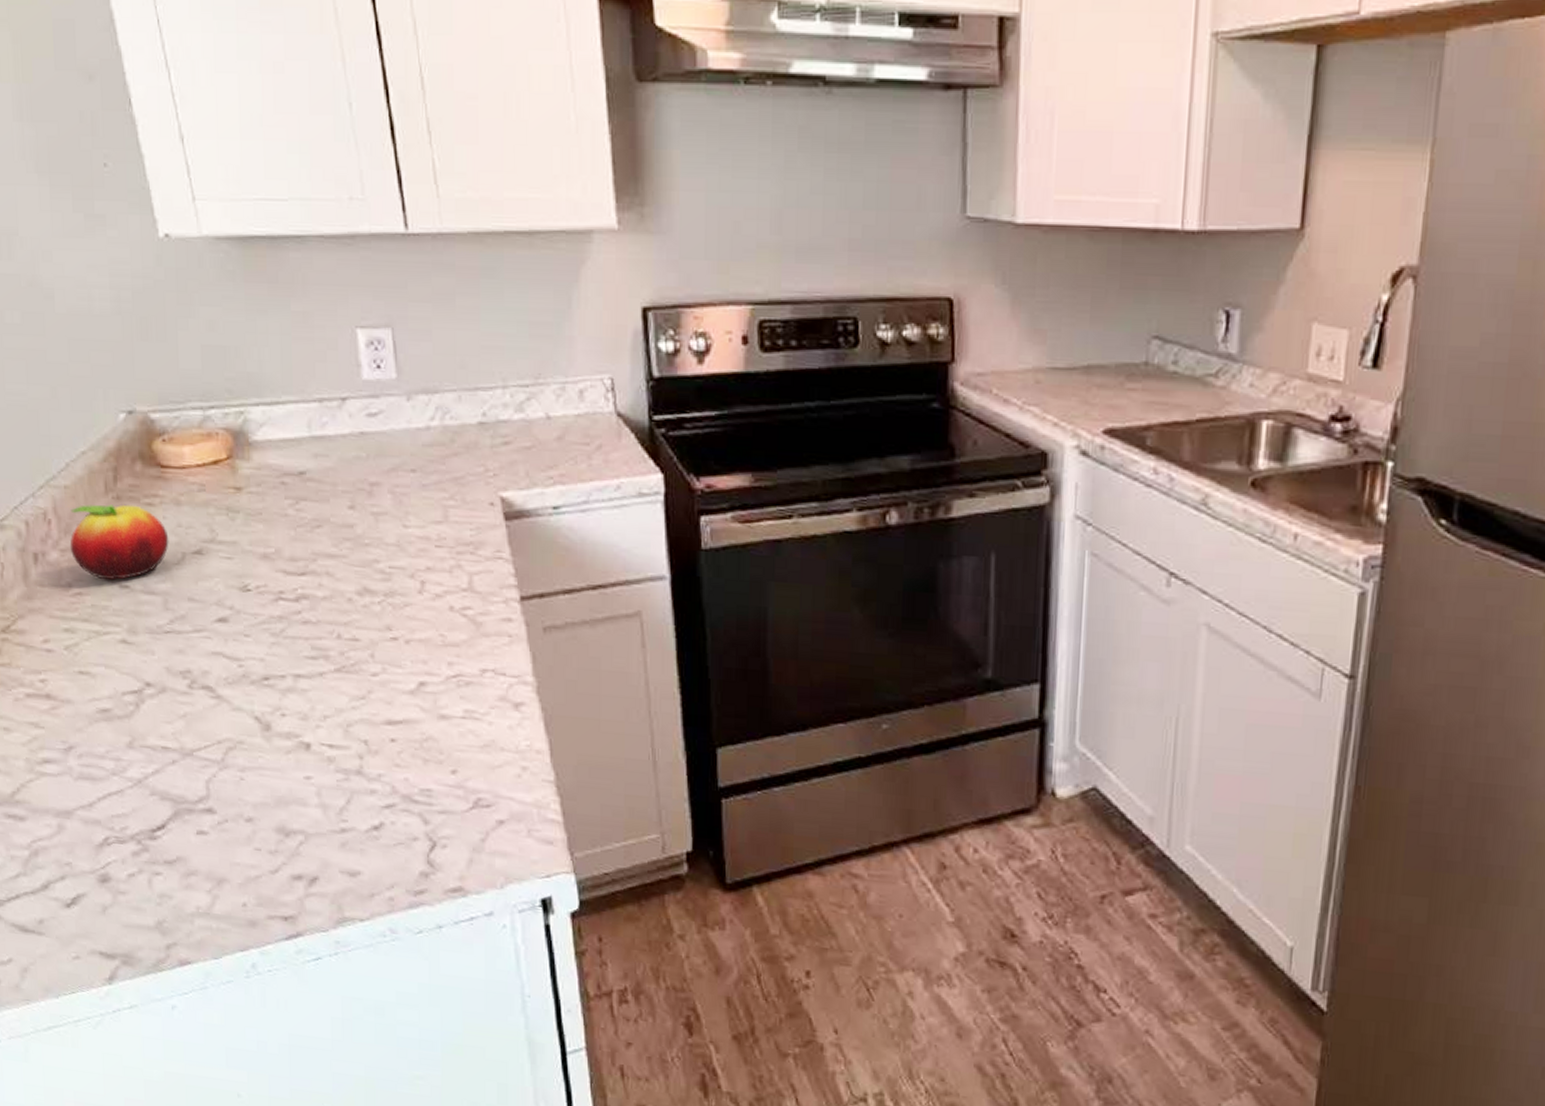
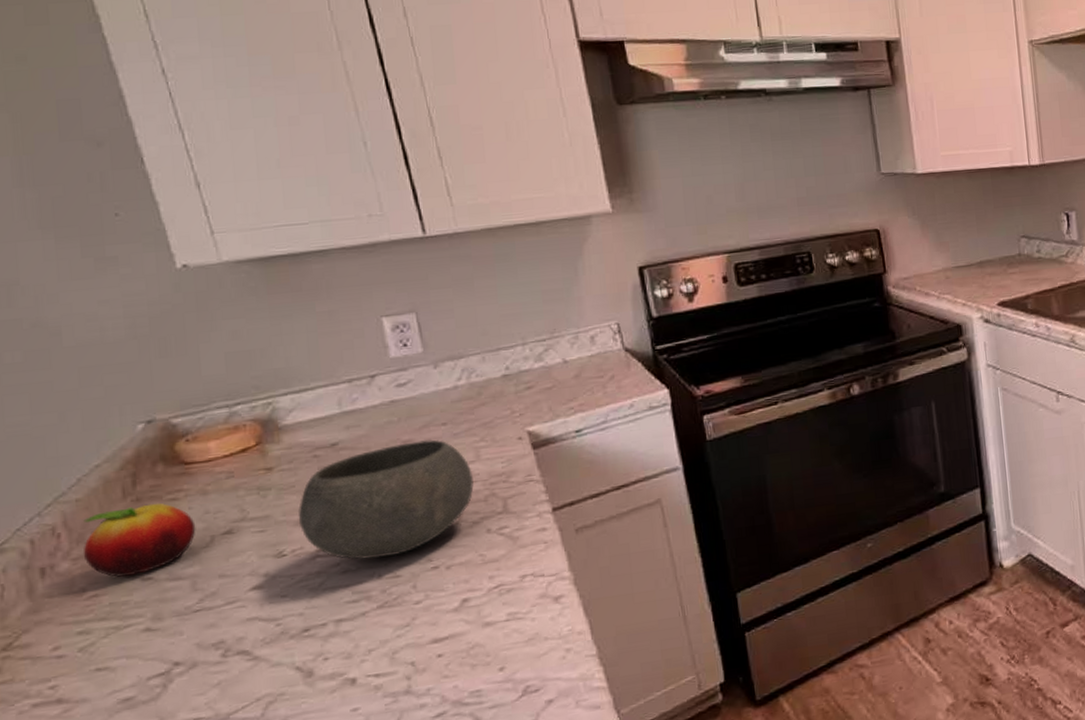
bowl: none [263,485,441,616] -> present [297,439,475,560]

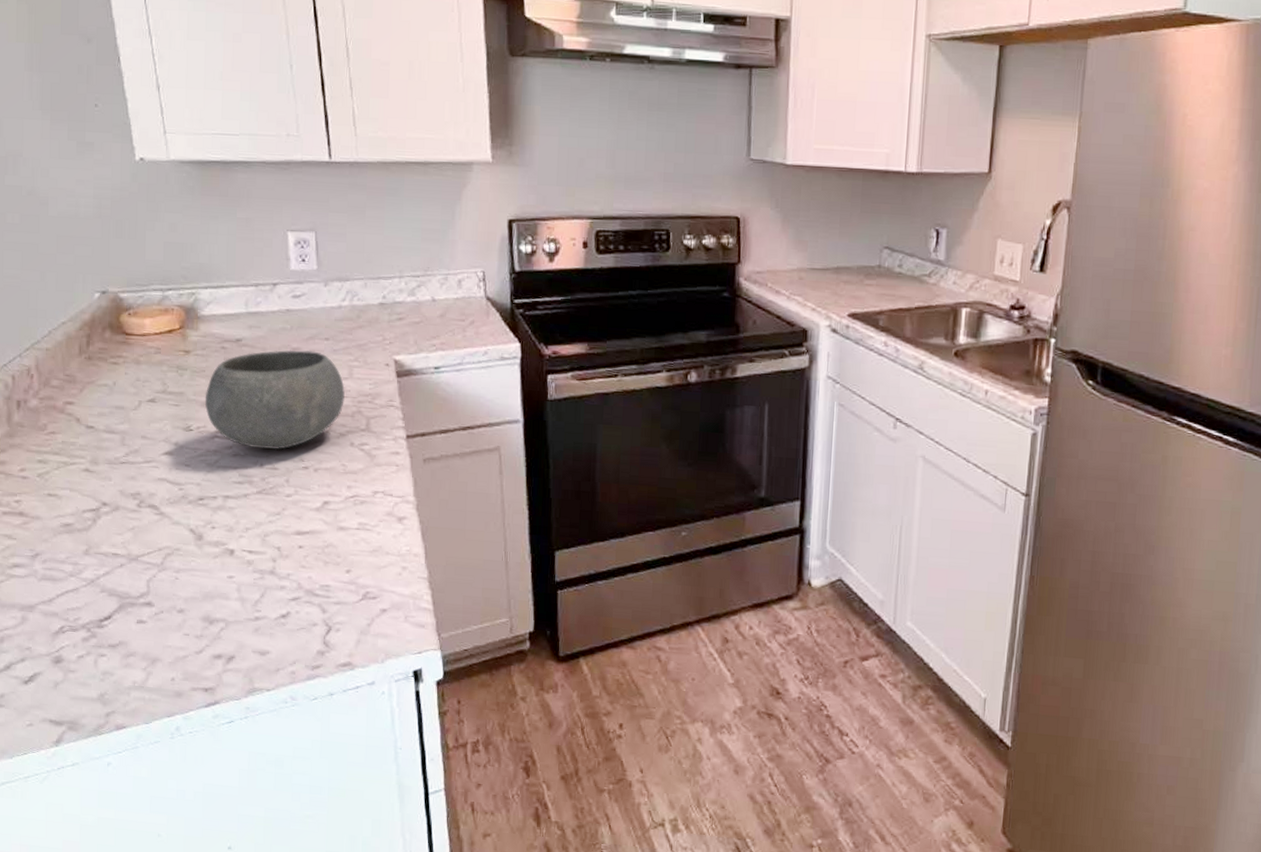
fruit: present [83,502,196,577] -> none [47,363,129,423]

